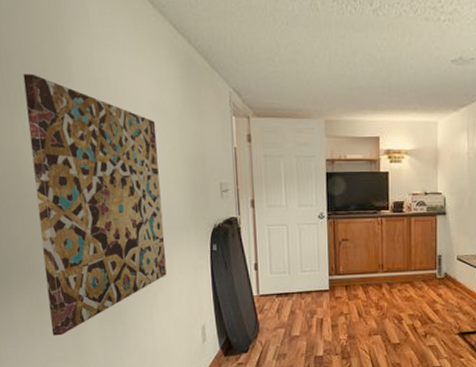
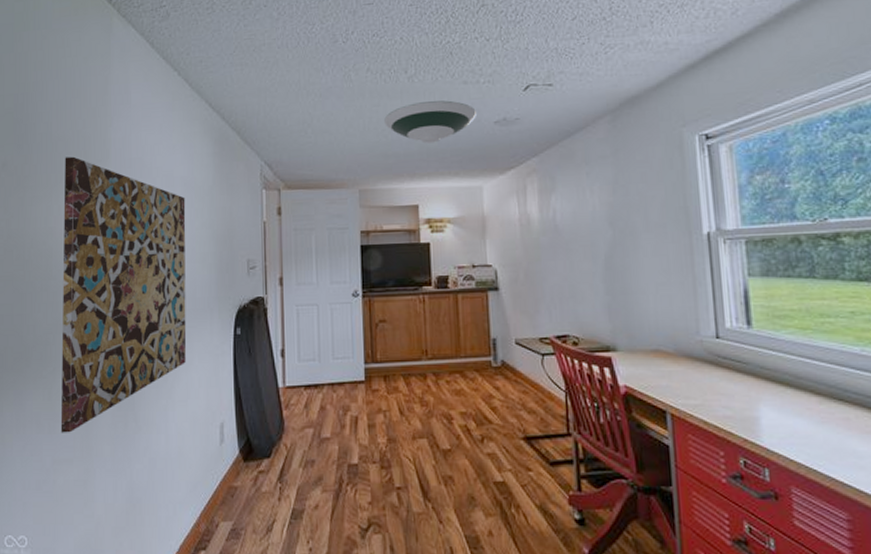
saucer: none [349,36,436,78] -> present [384,100,476,144]

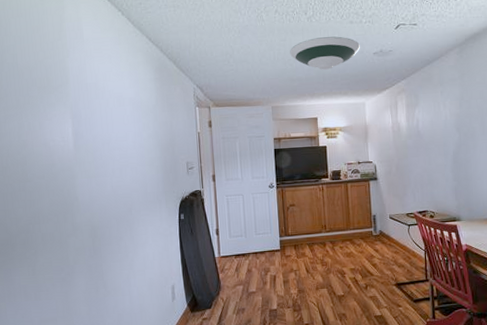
wall art: present [60,156,187,433] -> none [30,82,142,299]

